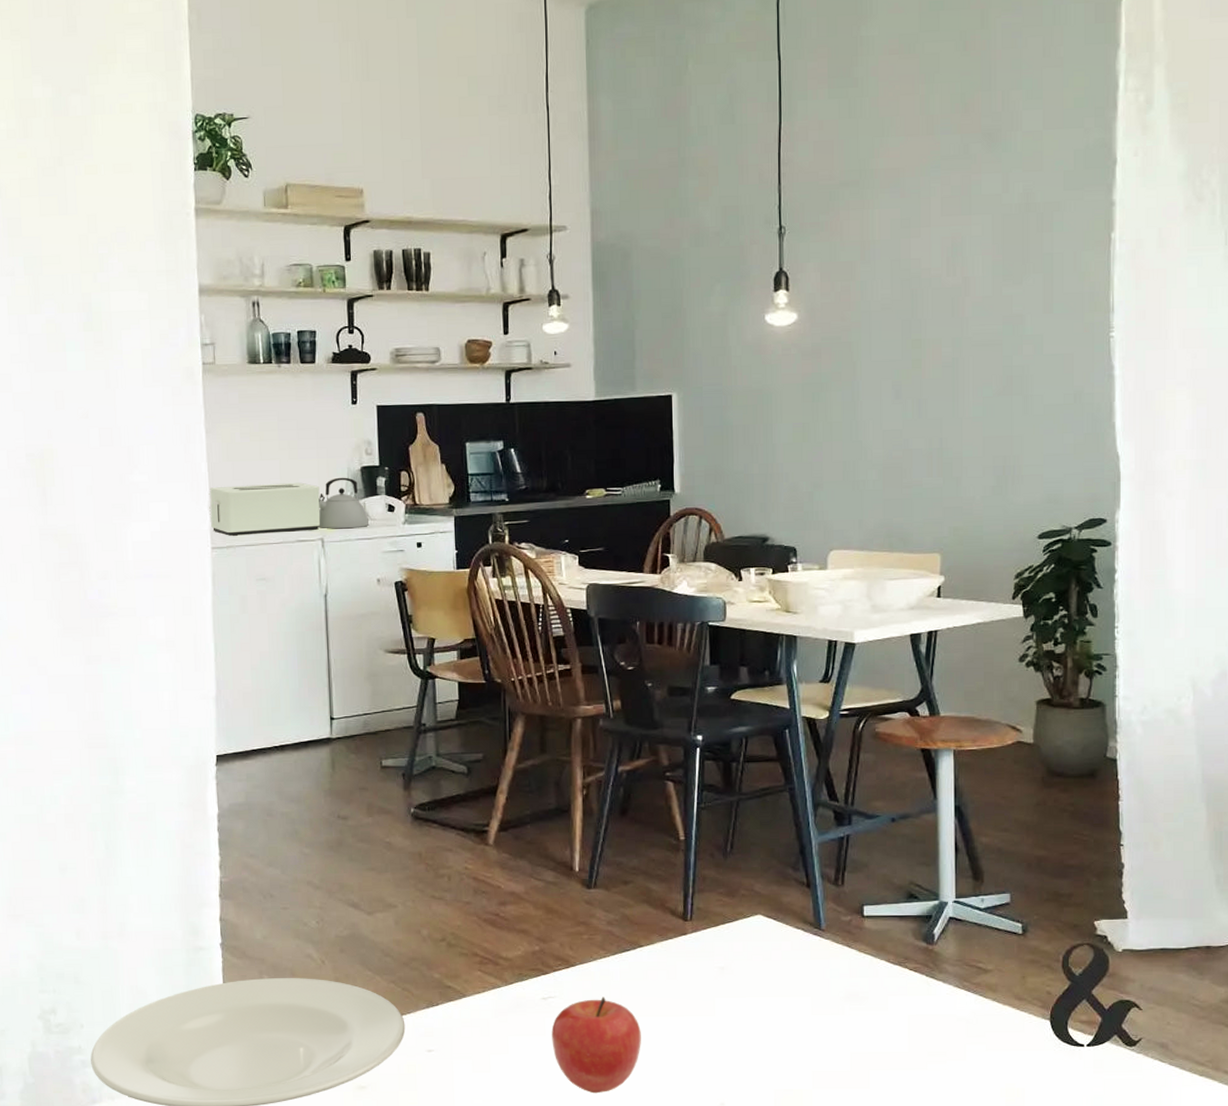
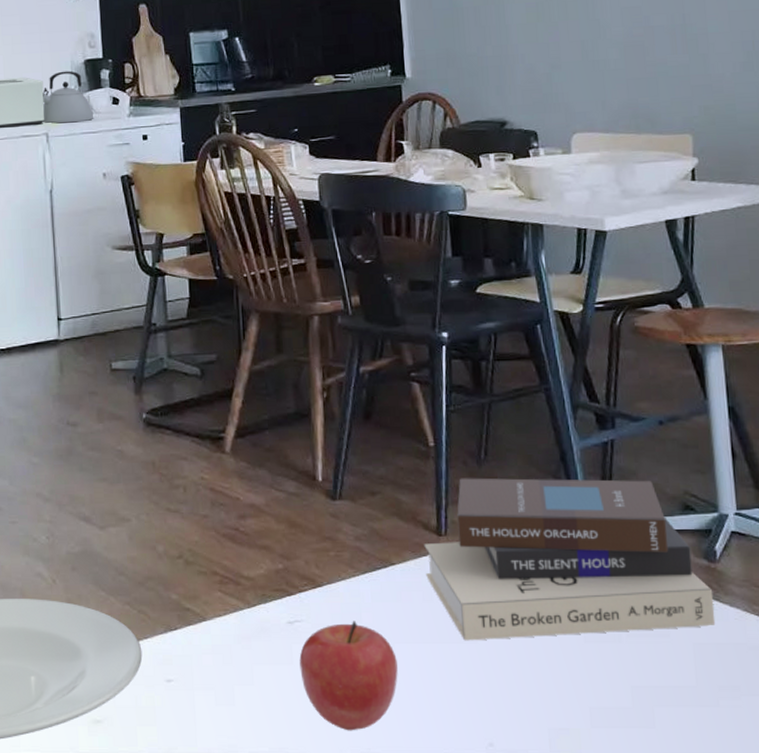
books: none [671,869,929,1014] -> present [424,478,716,641]

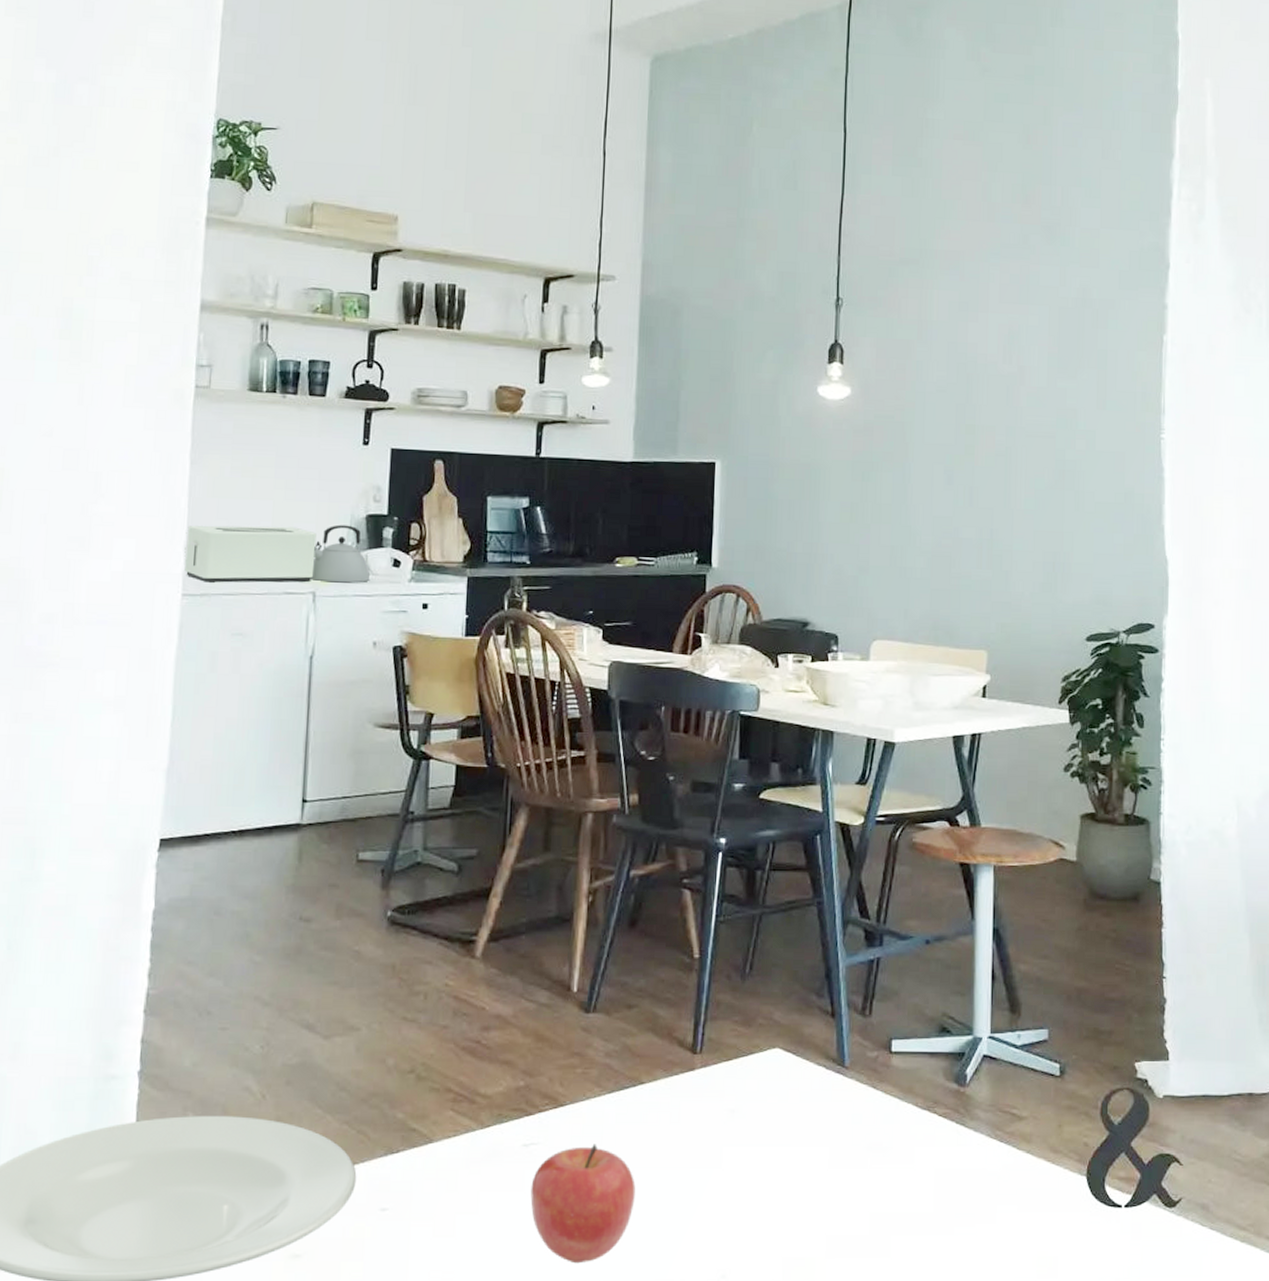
books: present [424,478,716,641] -> none [676,993,960,1166]

